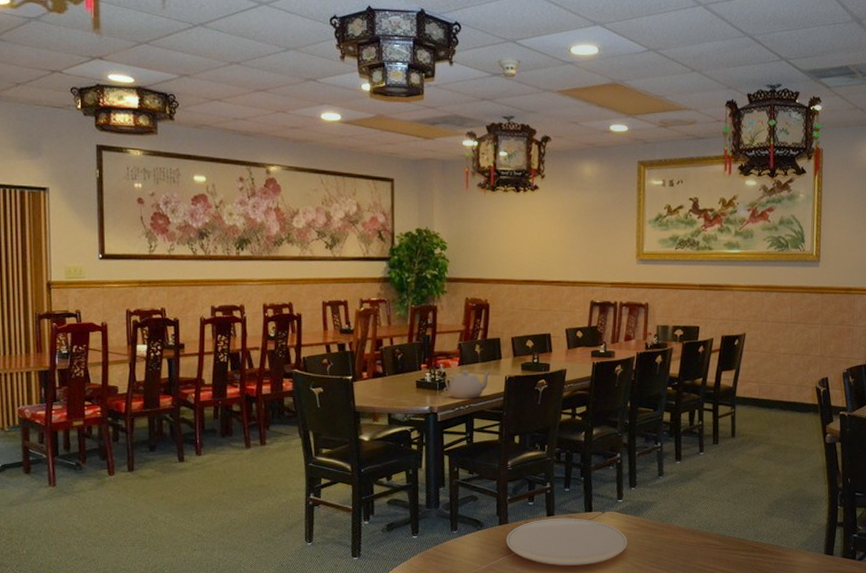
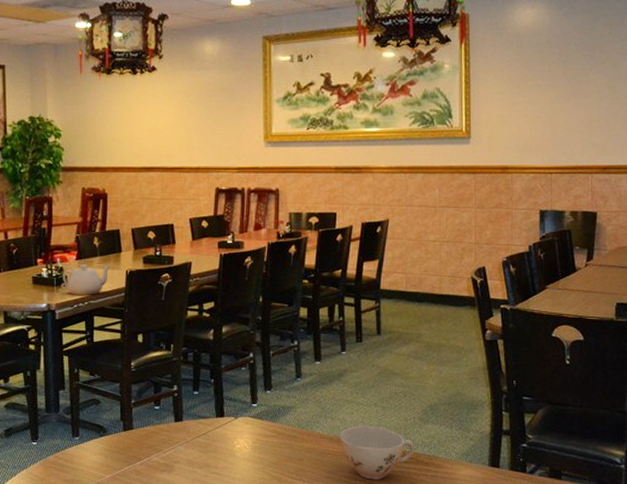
plate: present [505,518,628,565] -> none [131,423,265,476]
teacup: none [695,518,761,567] -> present [339,425,414,480]

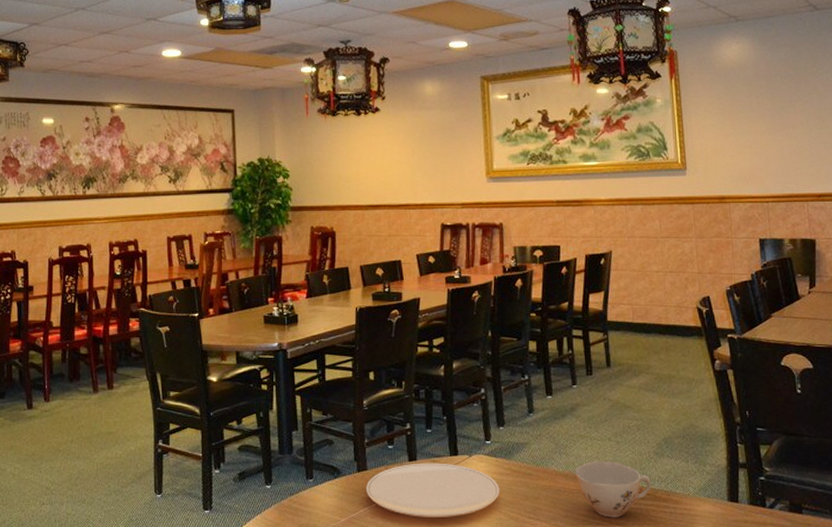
teapot: present [60,264,112,295] -> none [291,302,342,333]
plate: none [131,423,265,476] -> present [365,463,500,517]

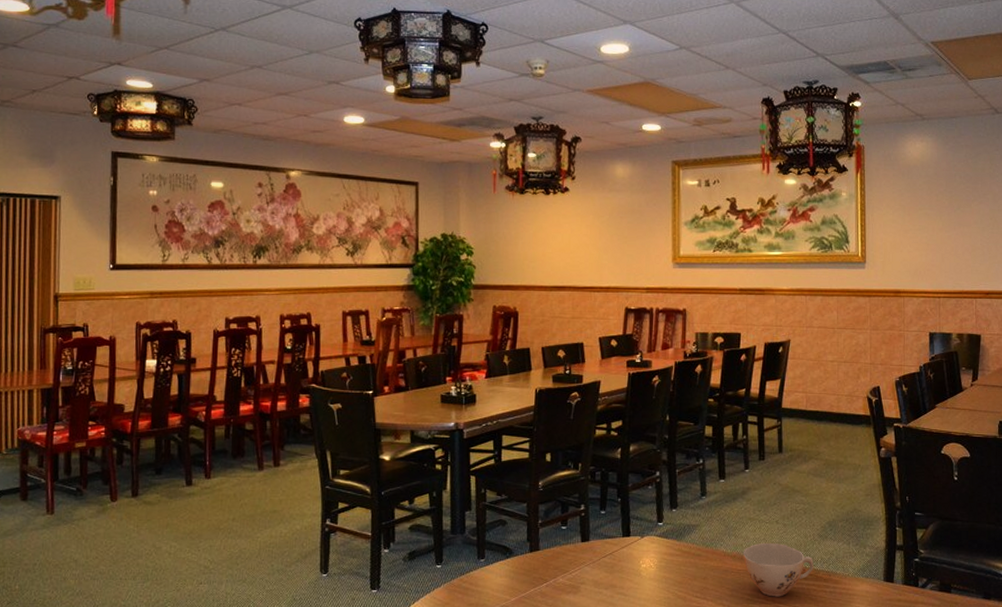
plate: present [365,463,500,517] -> none [537,543,670,597]

